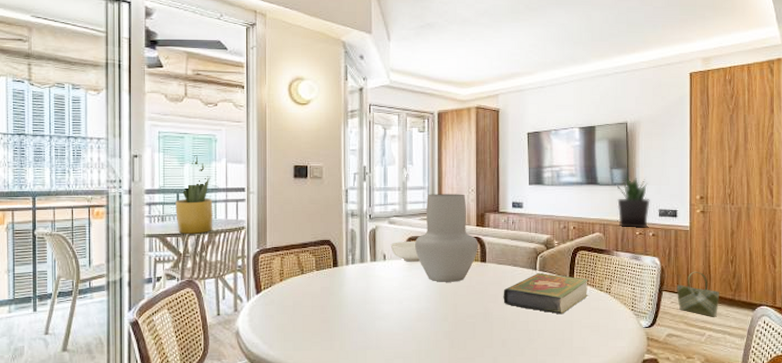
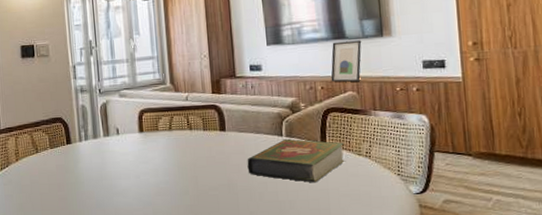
bowl: present [390,240,420,262] -> none [122,112,154,135]
vase: present [414,194,478,282] -> none [147,60,216,154]
picture frame: none [582,187,611,224] -> present [331,40,362,82]
planter: present [617,176,650,228] -> none [370,26,411,84]
shopping bag: present [677,271,719,317] -> none [452,127,507,179]

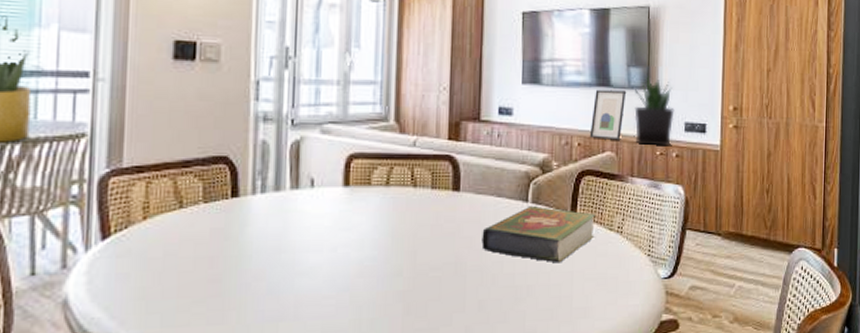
planter: none [370,26,411,84] -> present [634,76,675,146]

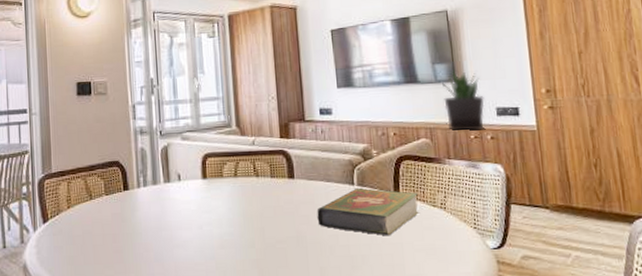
picture frame: present [589,89,627,140] -> none [403,85,435,129]

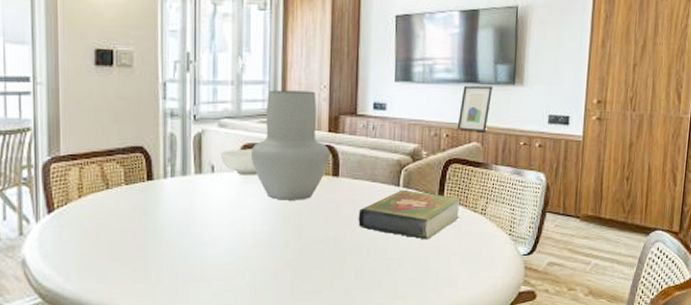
bowl: none [185,157,219,182] -> present [220,148,257,175]
vase: none [211,102,284,203] -> present [250,90,330,200]
picture frame: none [403,85,435,129] -> present [457,85,493,131]
planter: present [442,70,485,131] -> none [500,73,539,137]

